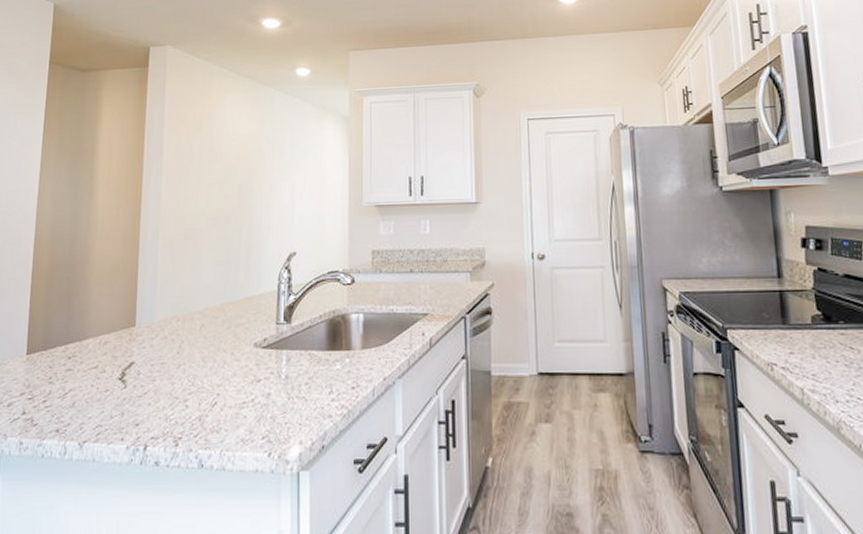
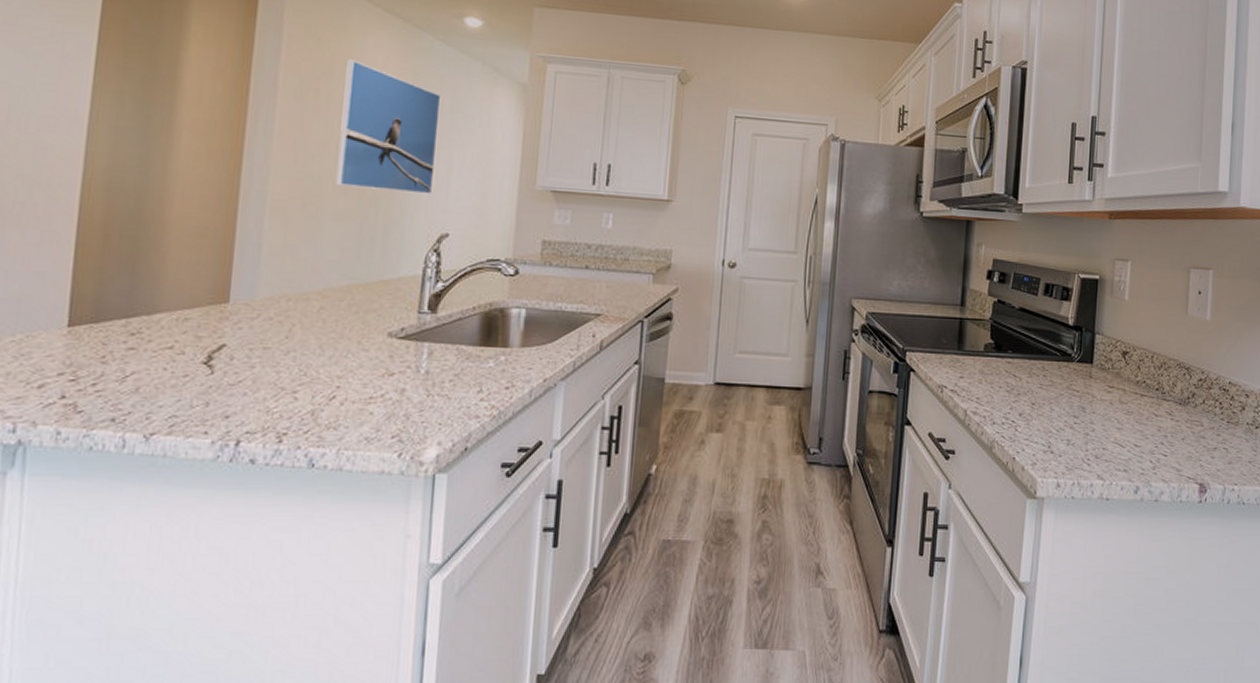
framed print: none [208,116,283,221] -> present [336,59,441,194]

